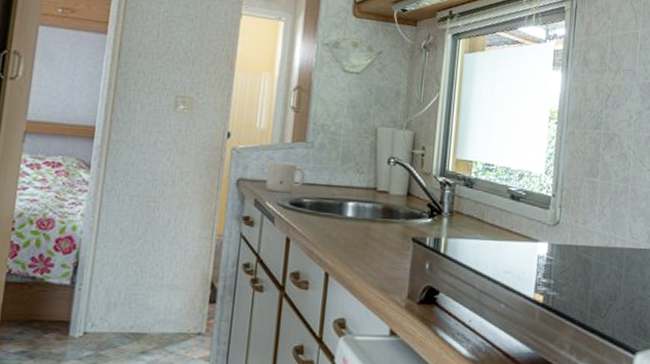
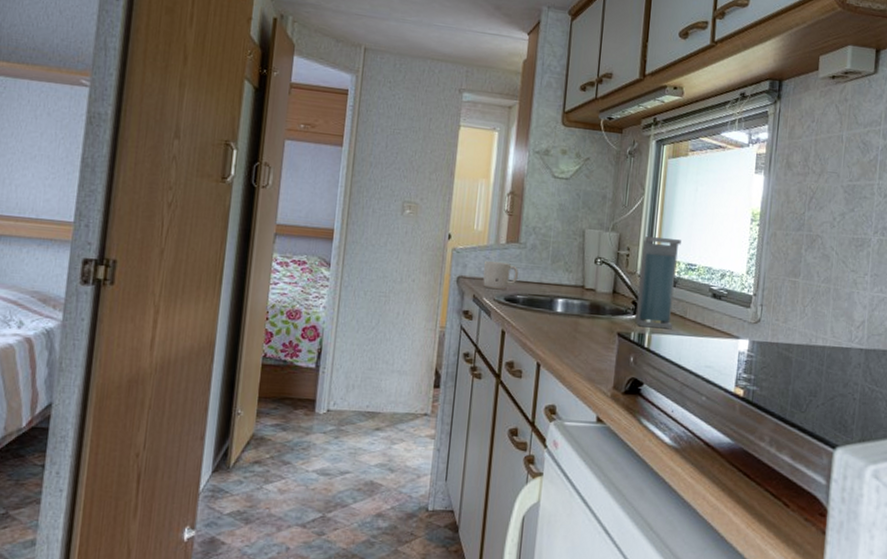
soap dispenser: none [430,135,478,233] -> present [635,236,681,330]

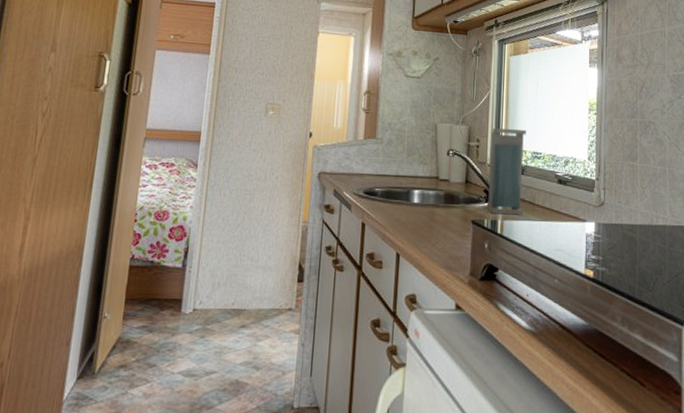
mug: present [483,260,518,290] -> none [343,156,376,184]

